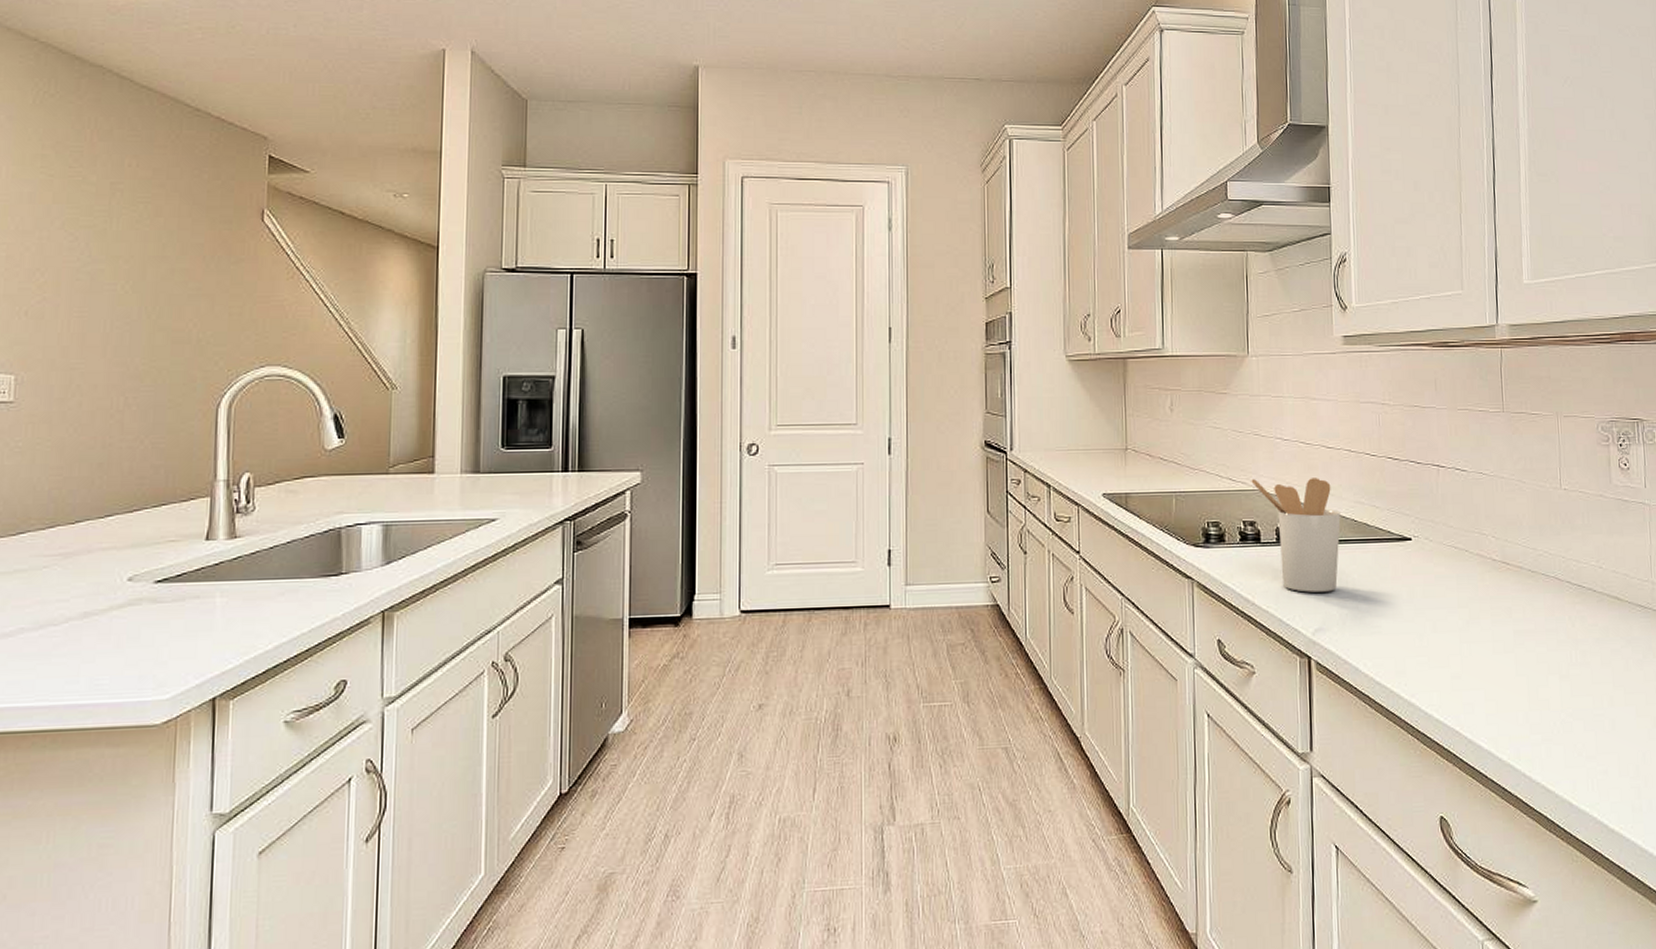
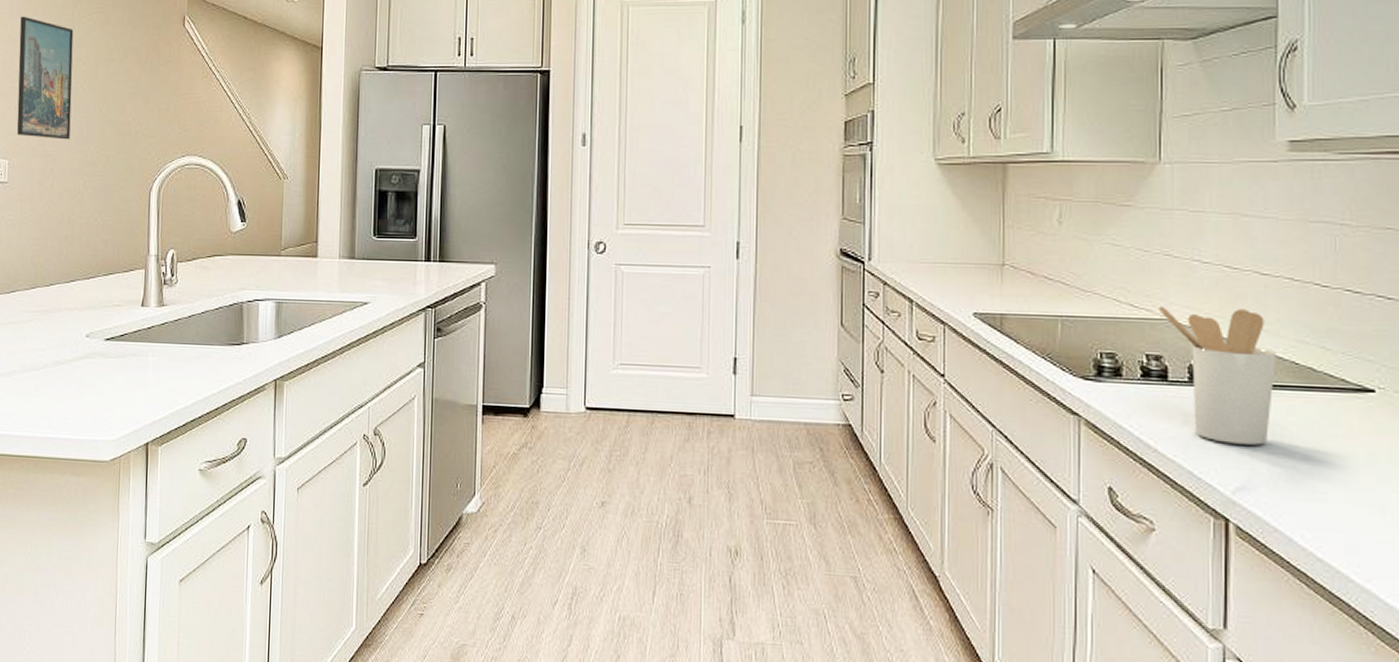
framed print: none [27,204,111,350] -> present [17,16,74,140]

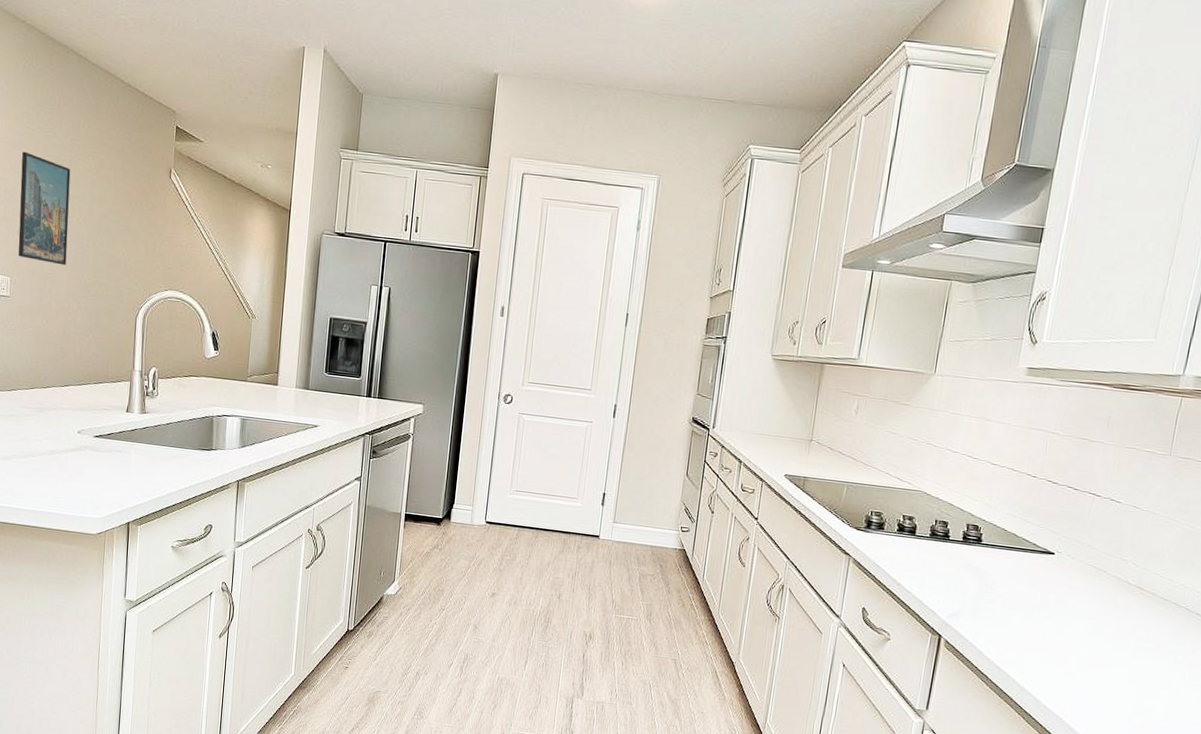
utensil holder: present [1158,307,1276,445] -> none [916,481,993,586]

